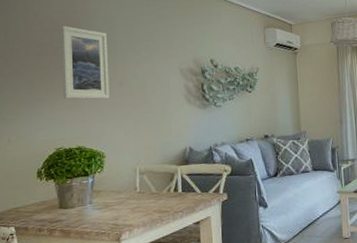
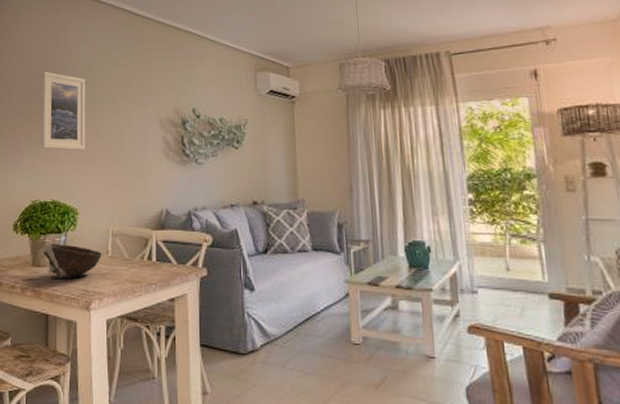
bowl: none [71,185,130,218] -> present [44,244,102,280]

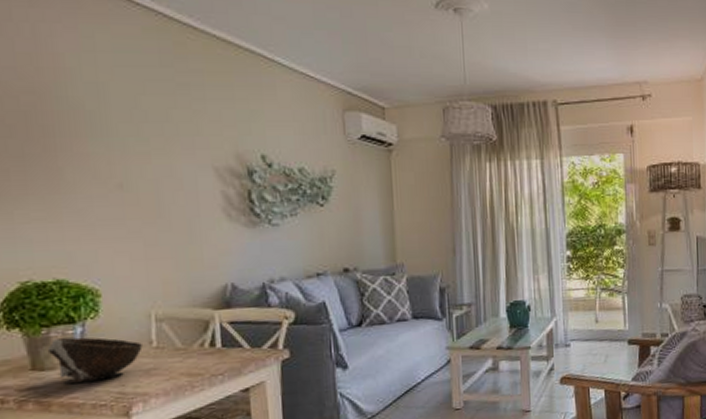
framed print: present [40,71,86,151] -> none [15,92,104,210]

